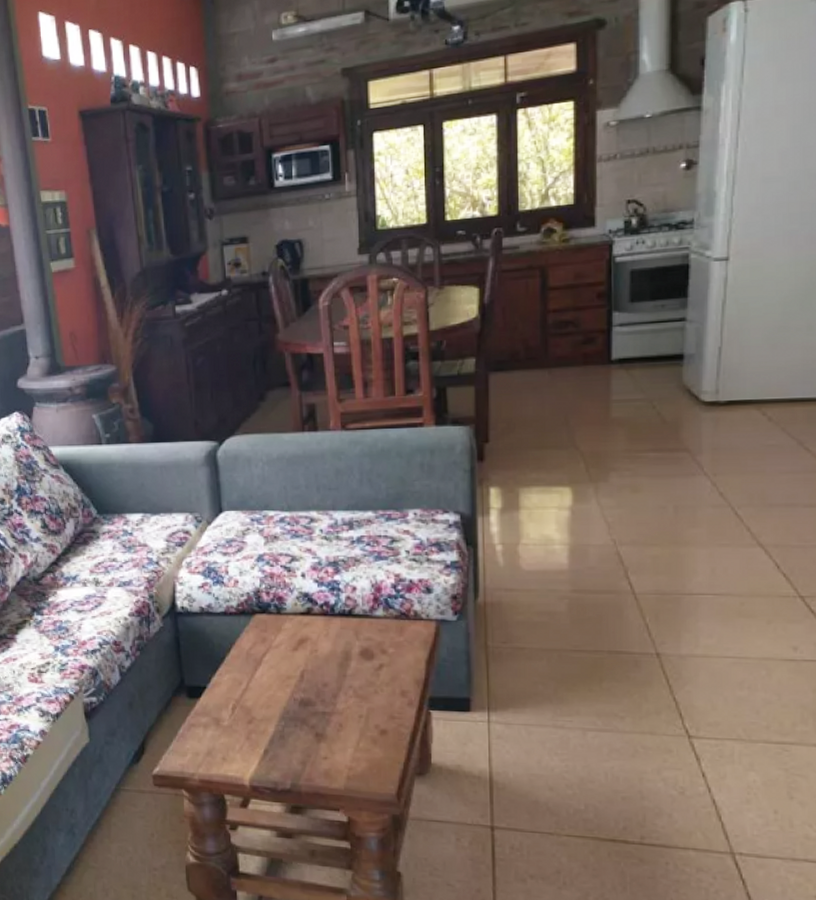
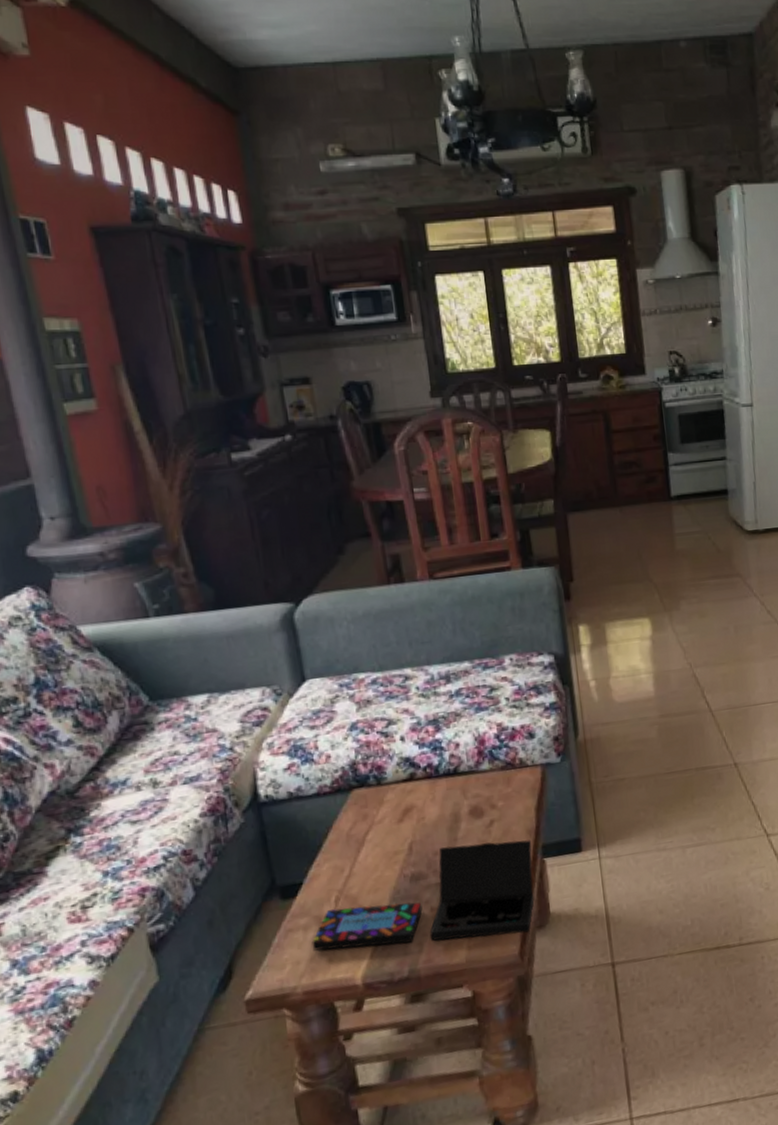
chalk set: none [210,681,419,776] -> present [312,840,535,951]

